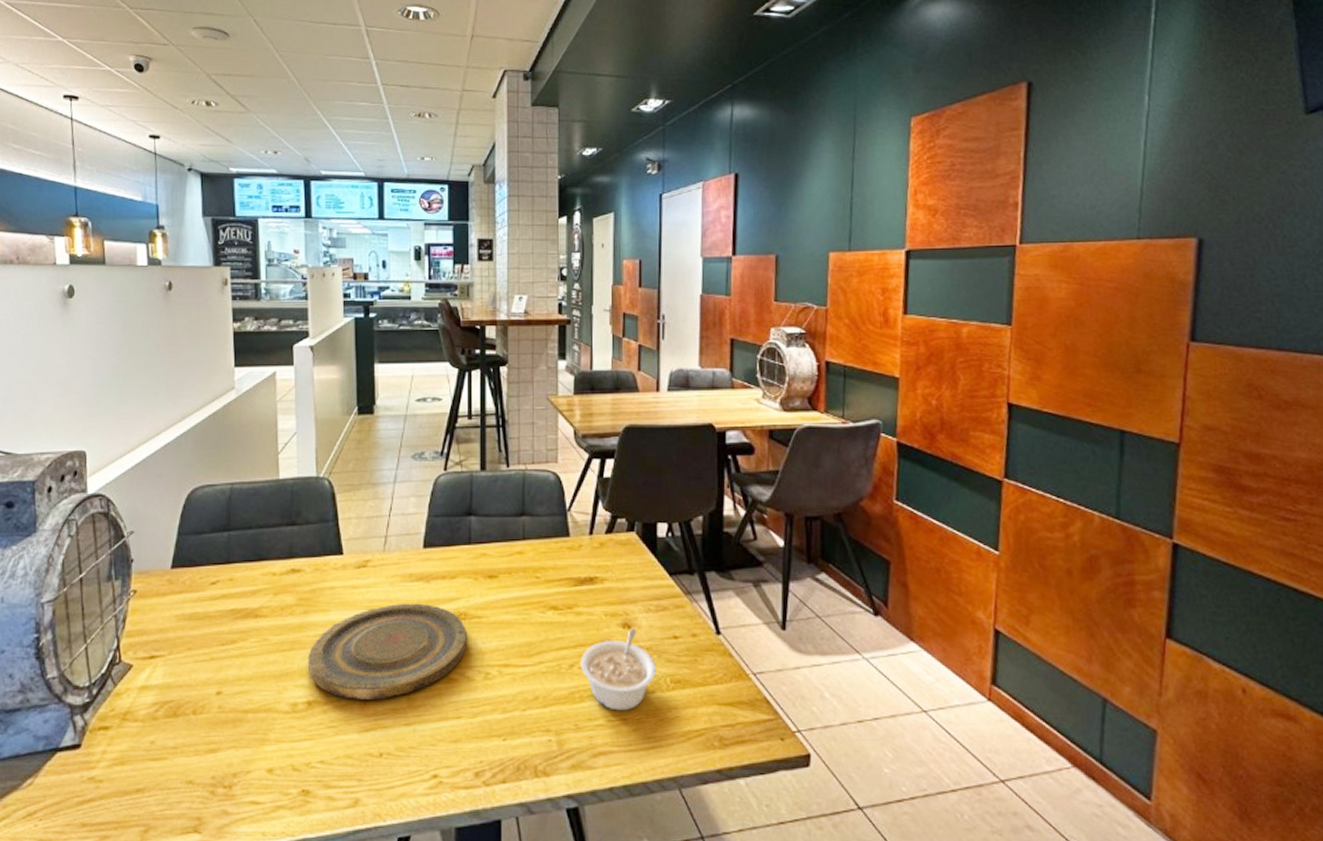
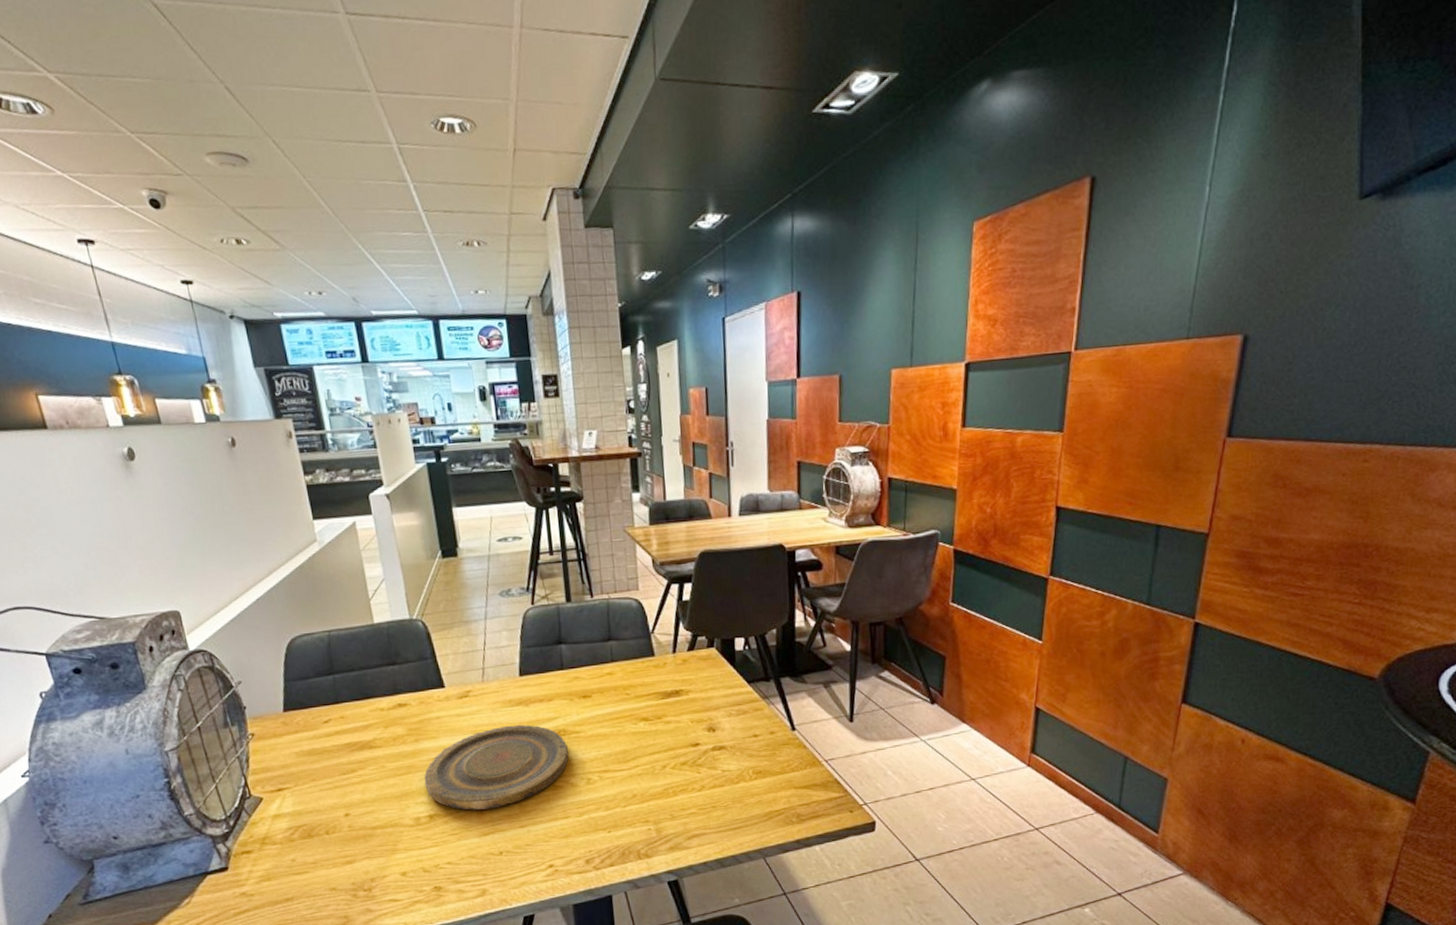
legume: present [580,629,656,711] -> none [672,731,739,801]

